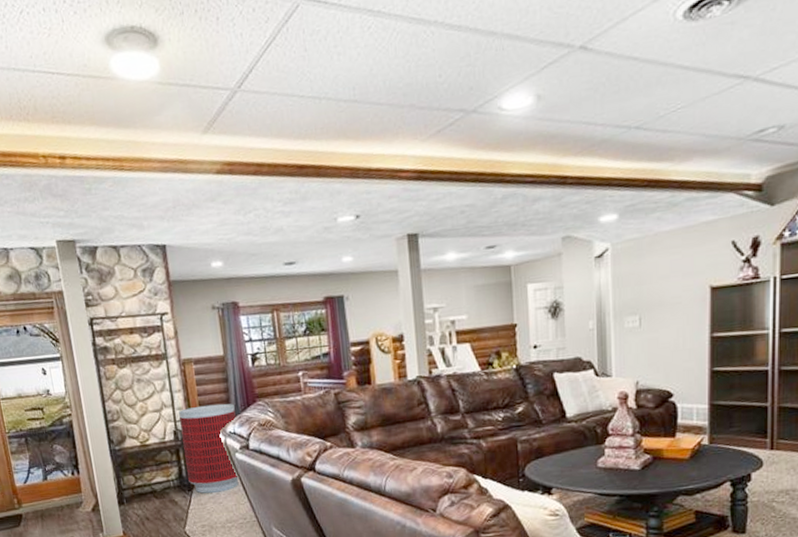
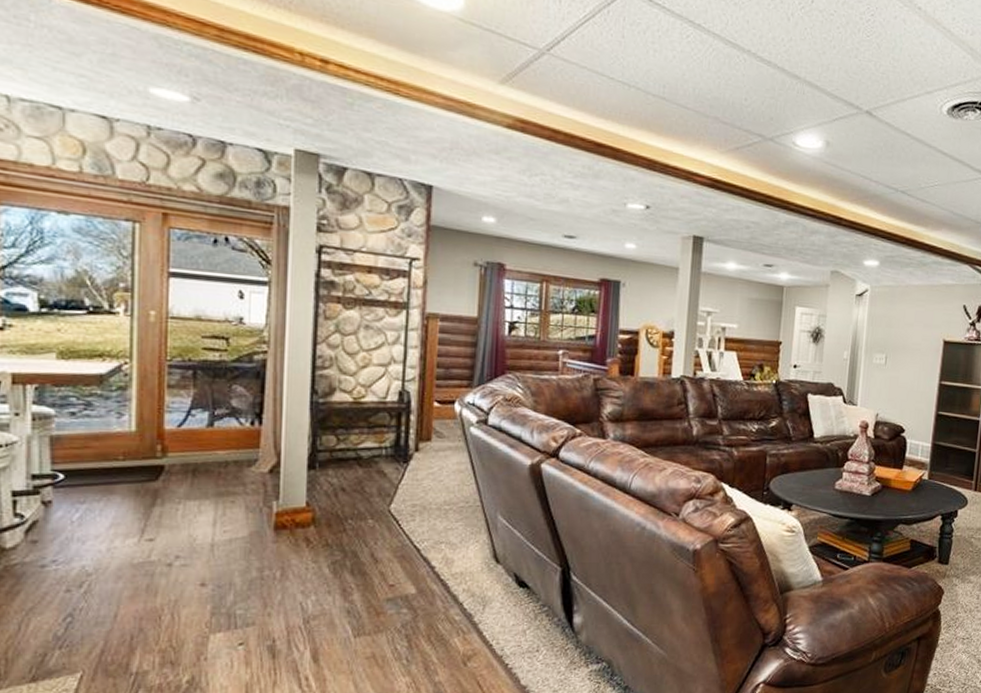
trash can: present [179,403,240,494] -> none [406,368,479,469]

